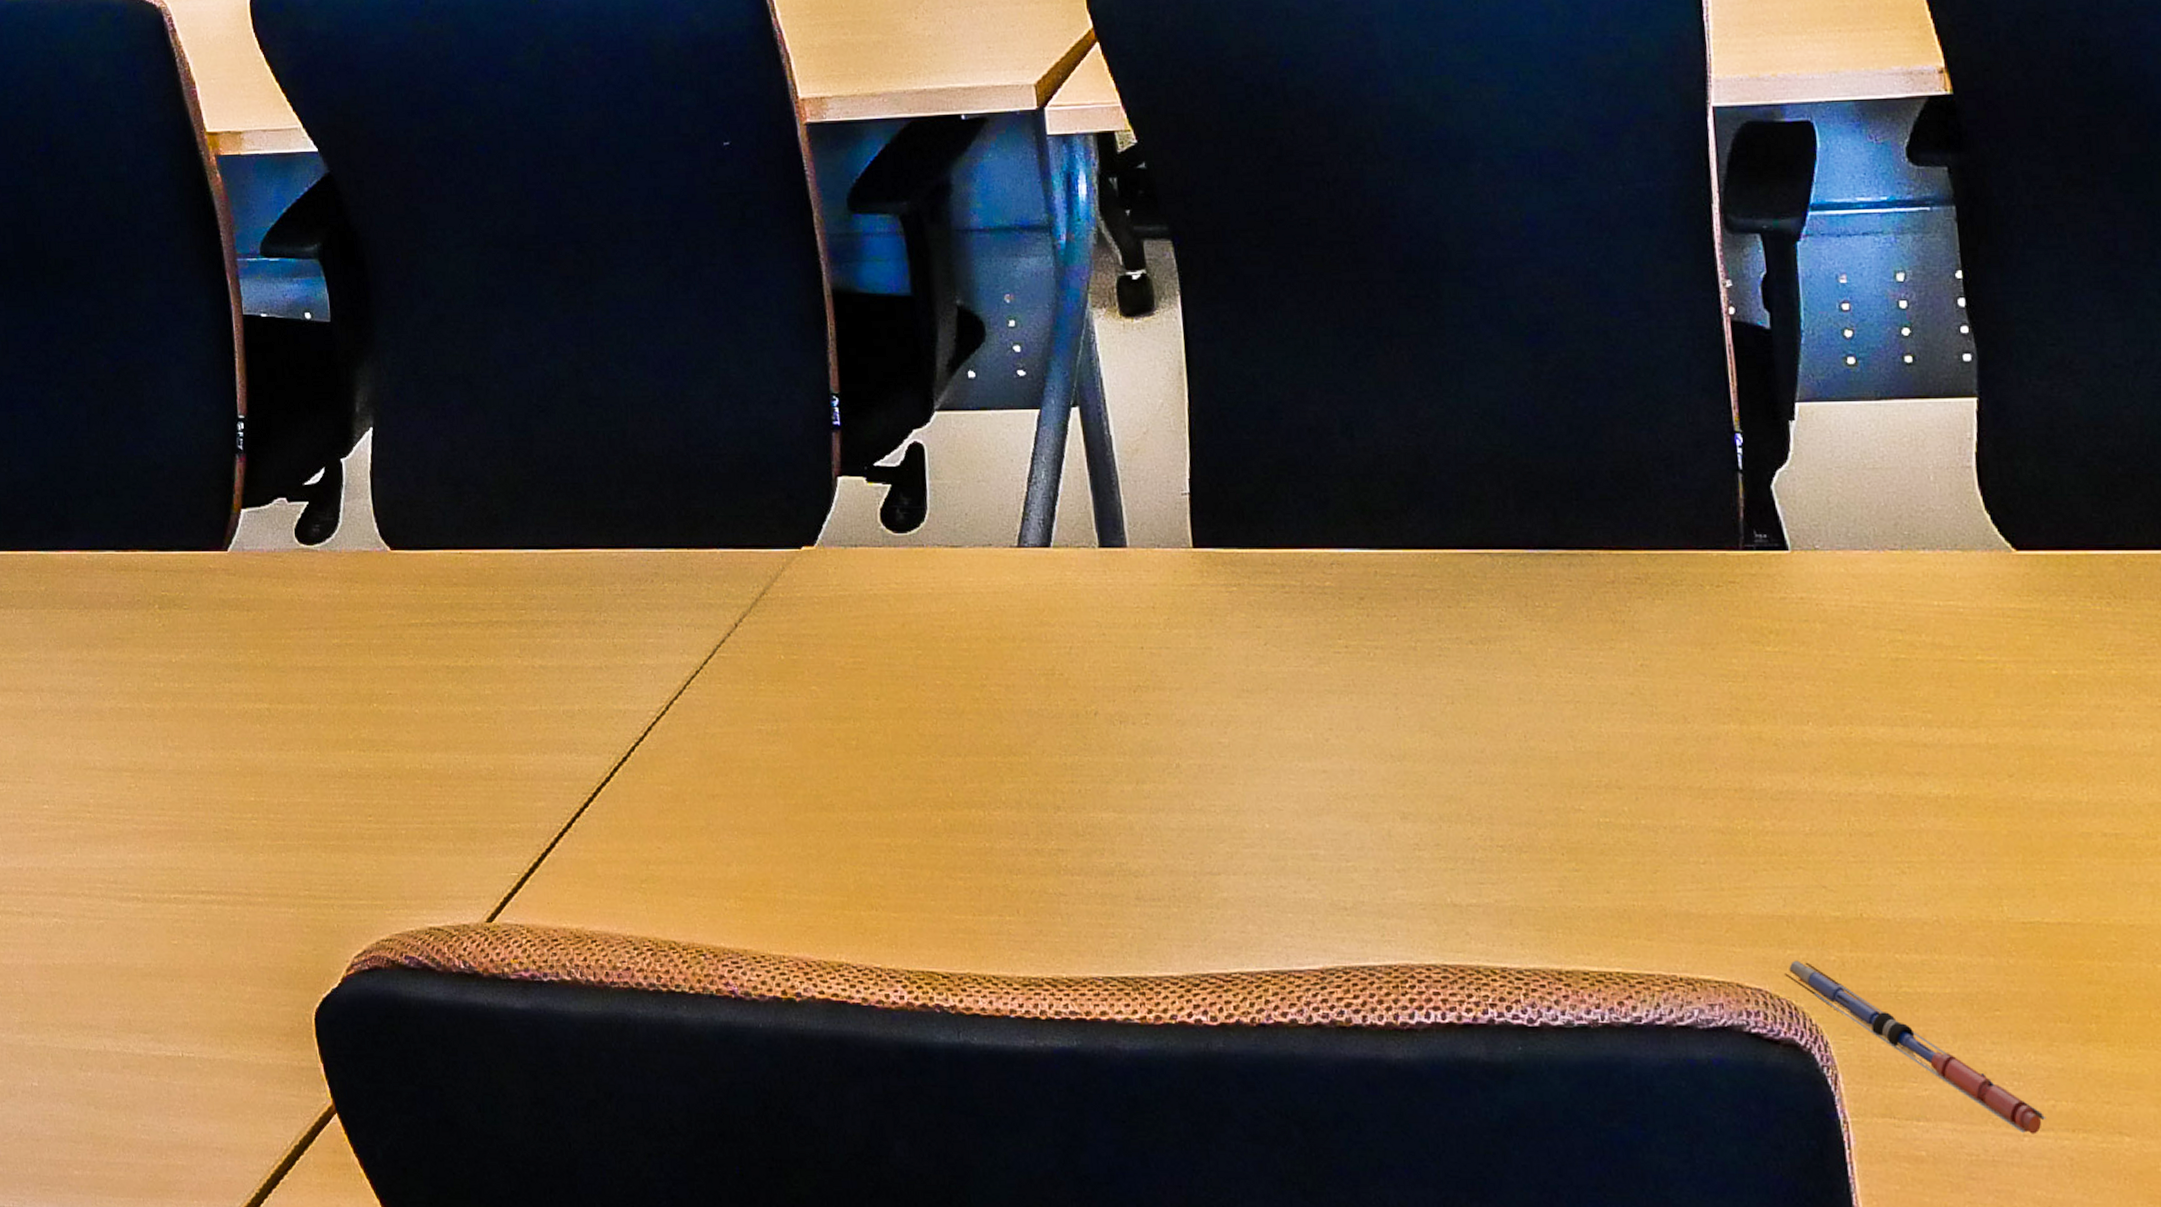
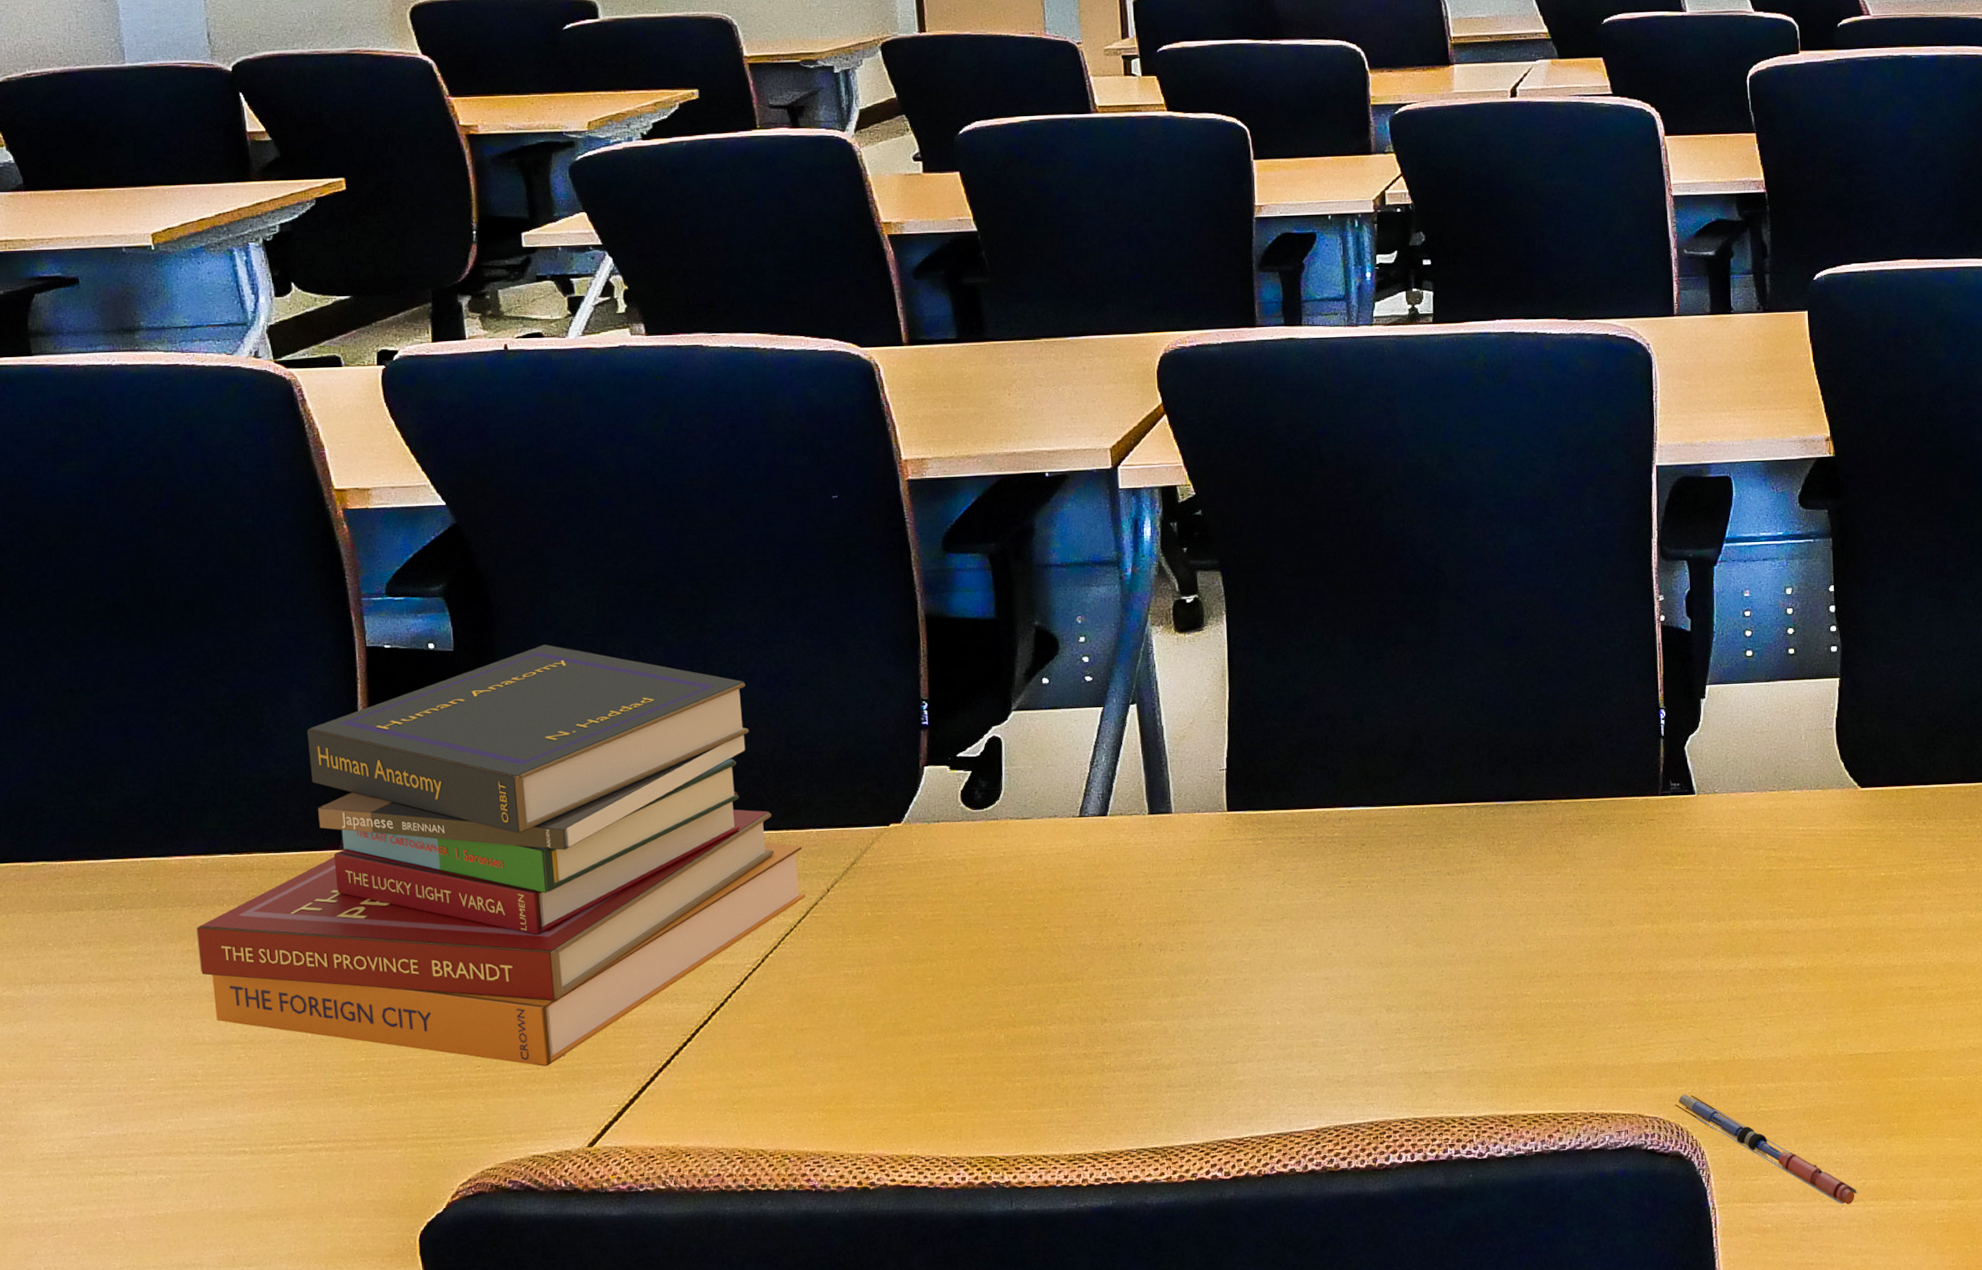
books: none [84,316,712,821] -> present [196,644,807,1067]

